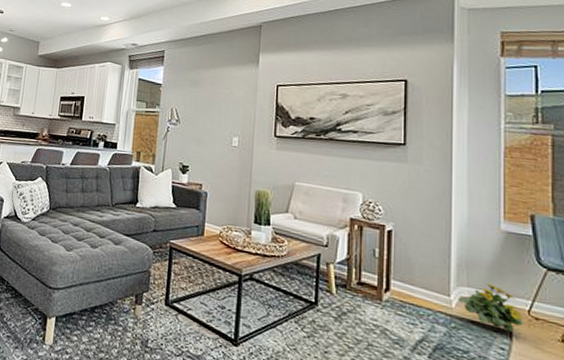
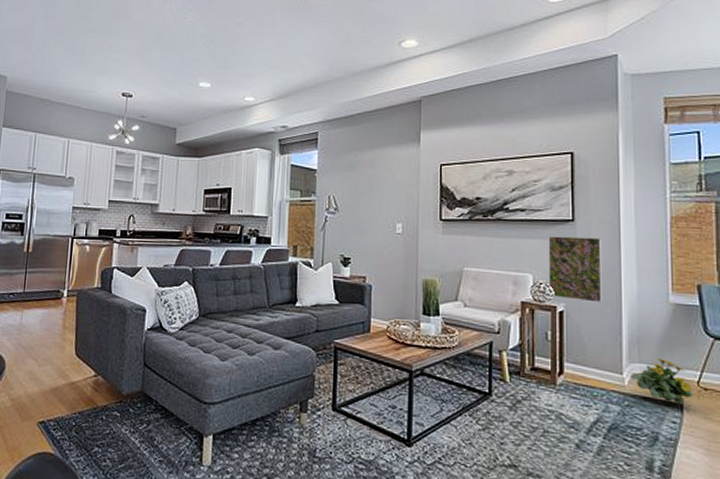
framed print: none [378,157,432,225] -> present [548,236,602,303]

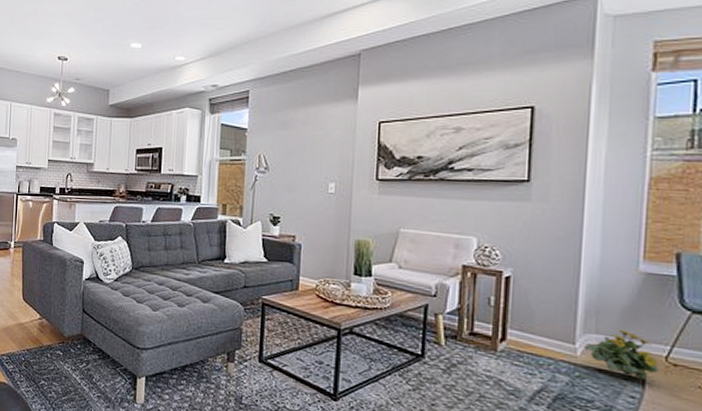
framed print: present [548,236,602,303] -> none [495,197,561,269]

